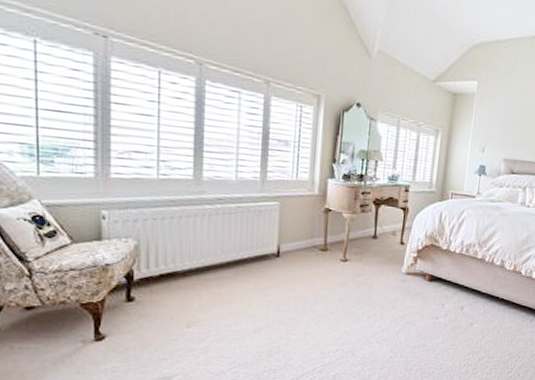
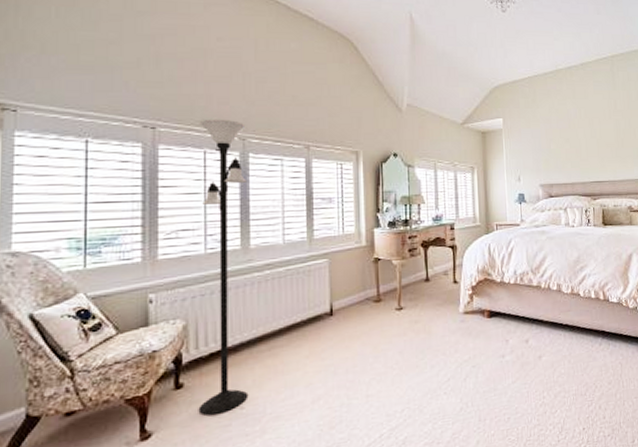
floor lamp: none [148,34,205,328] -> present [198,119,249,415]

